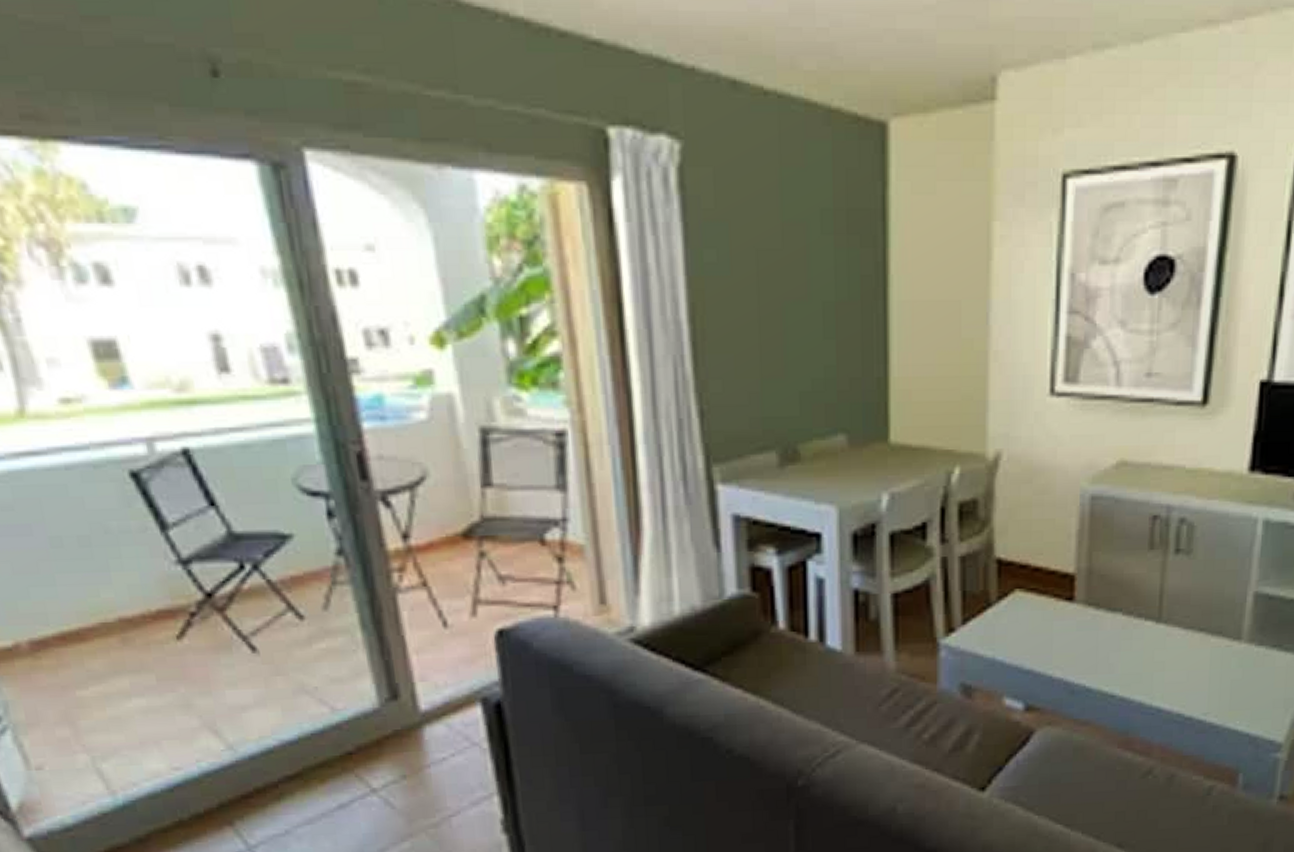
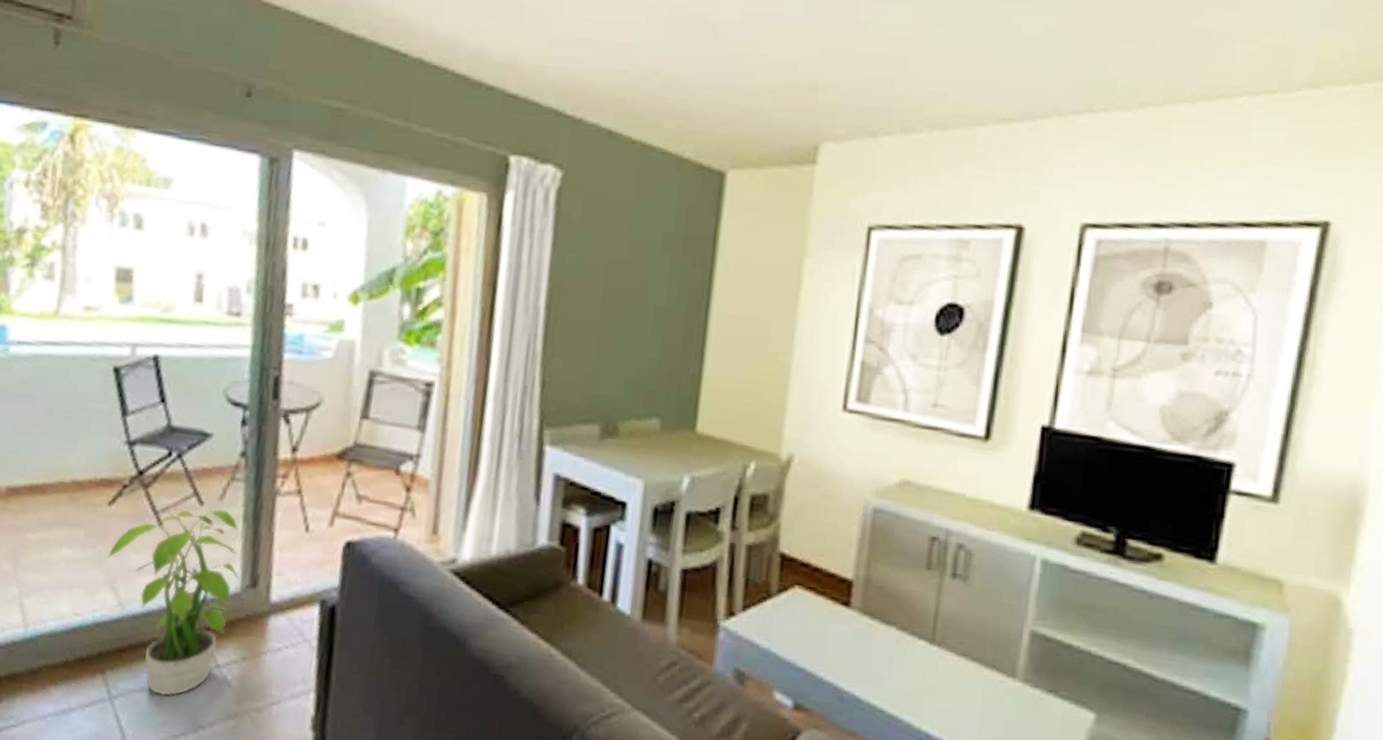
potted plant: none [193,620,374,834] -> present [105,505,239,697]

